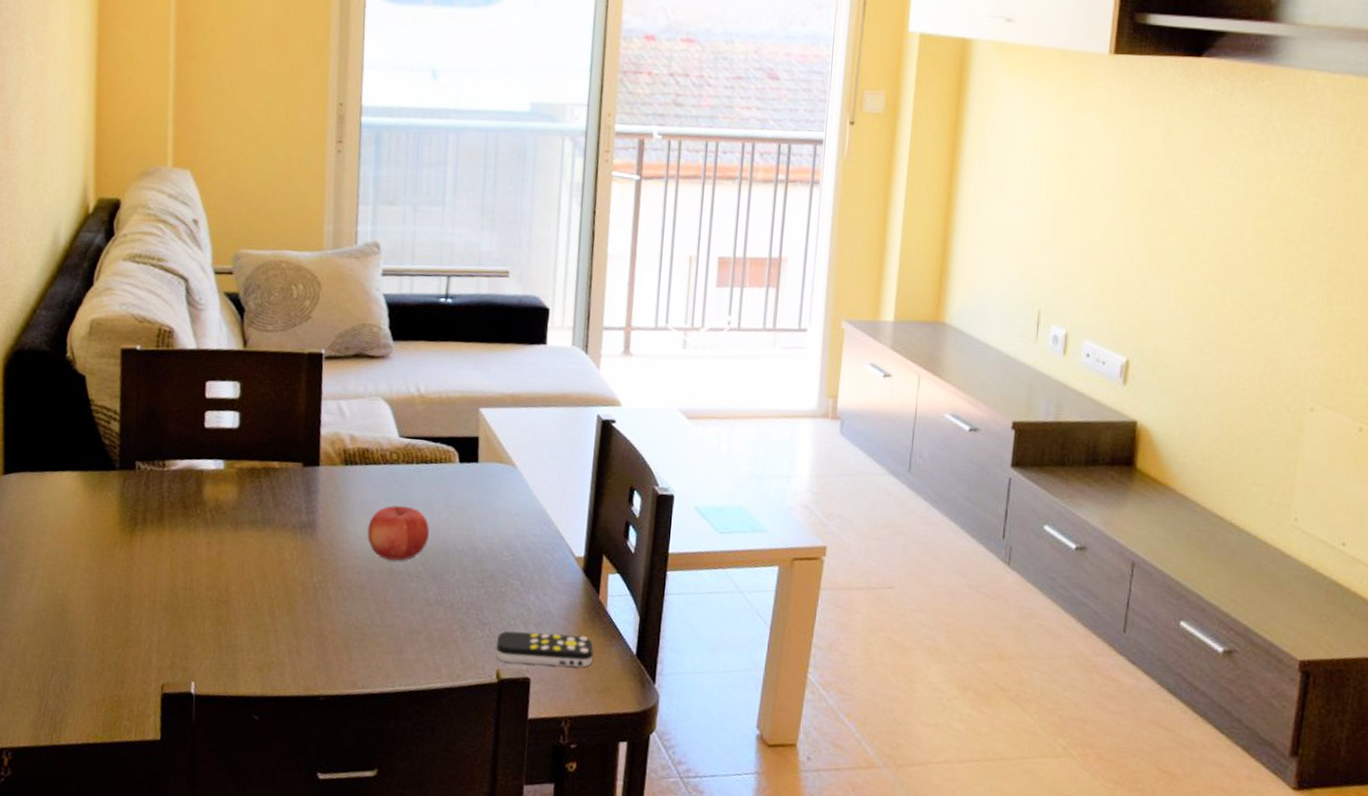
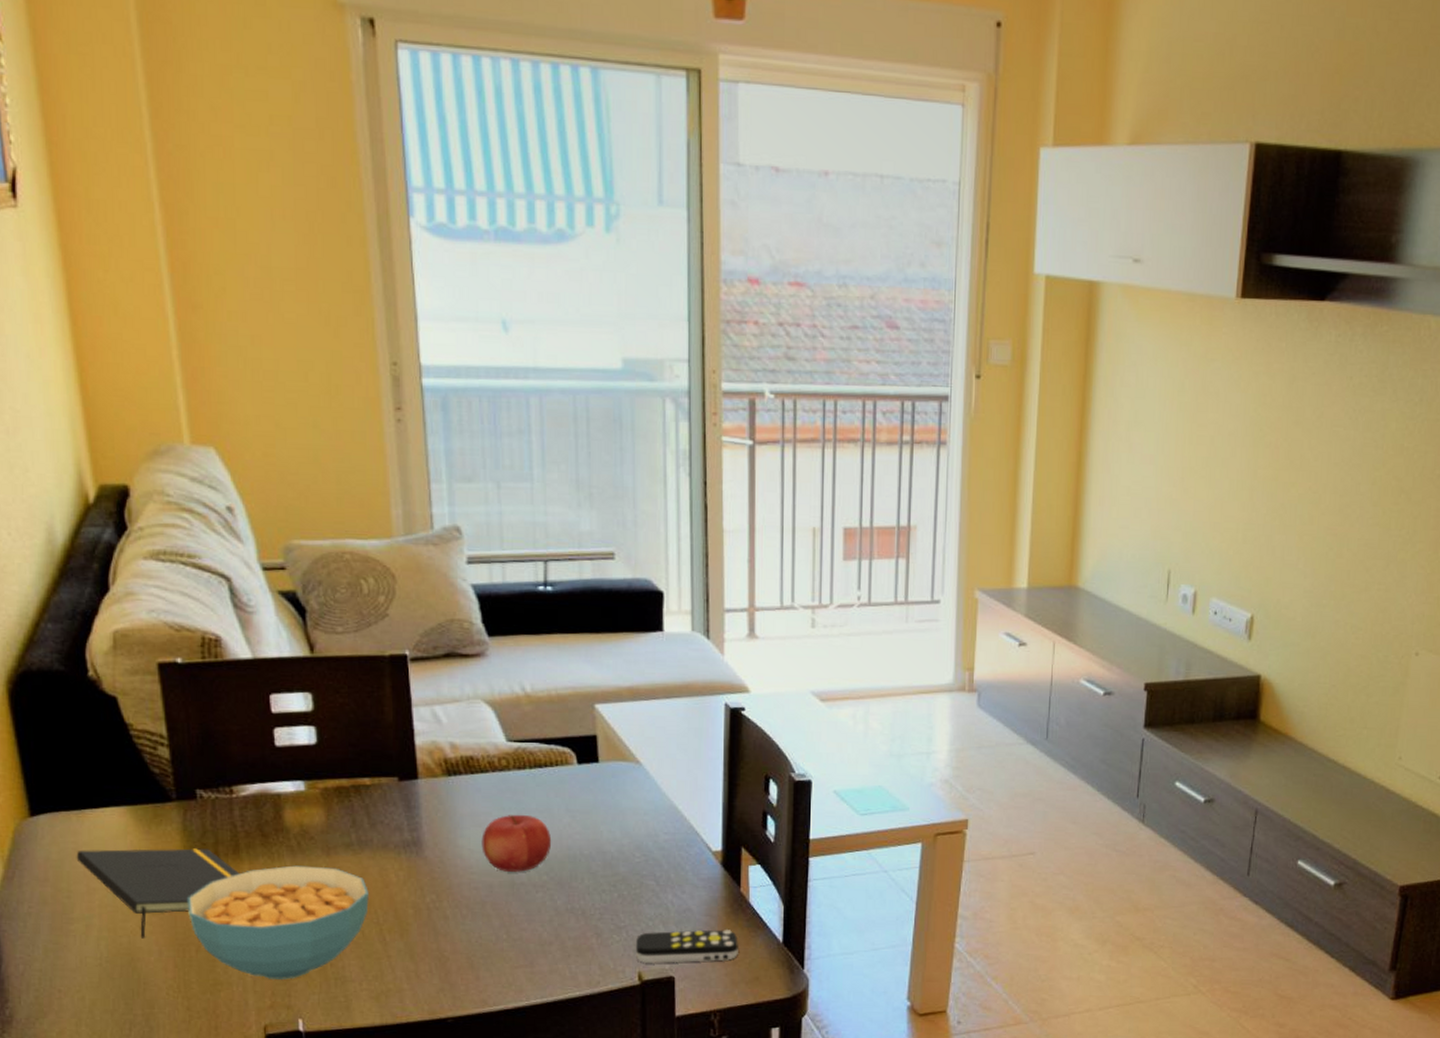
notepad: none [33,507,161,592] -> present [76,848,240,939]
cereal bowl: none [114,536,266,643] -> present [188,865,369,979]

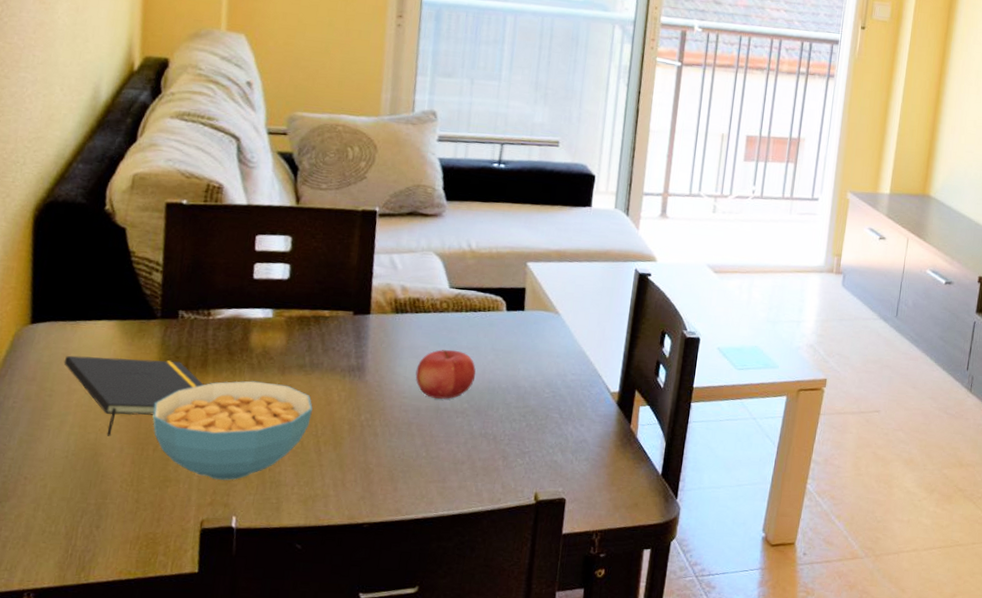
remote control: present [636,929,738,964] -> none [535,458,624,488]

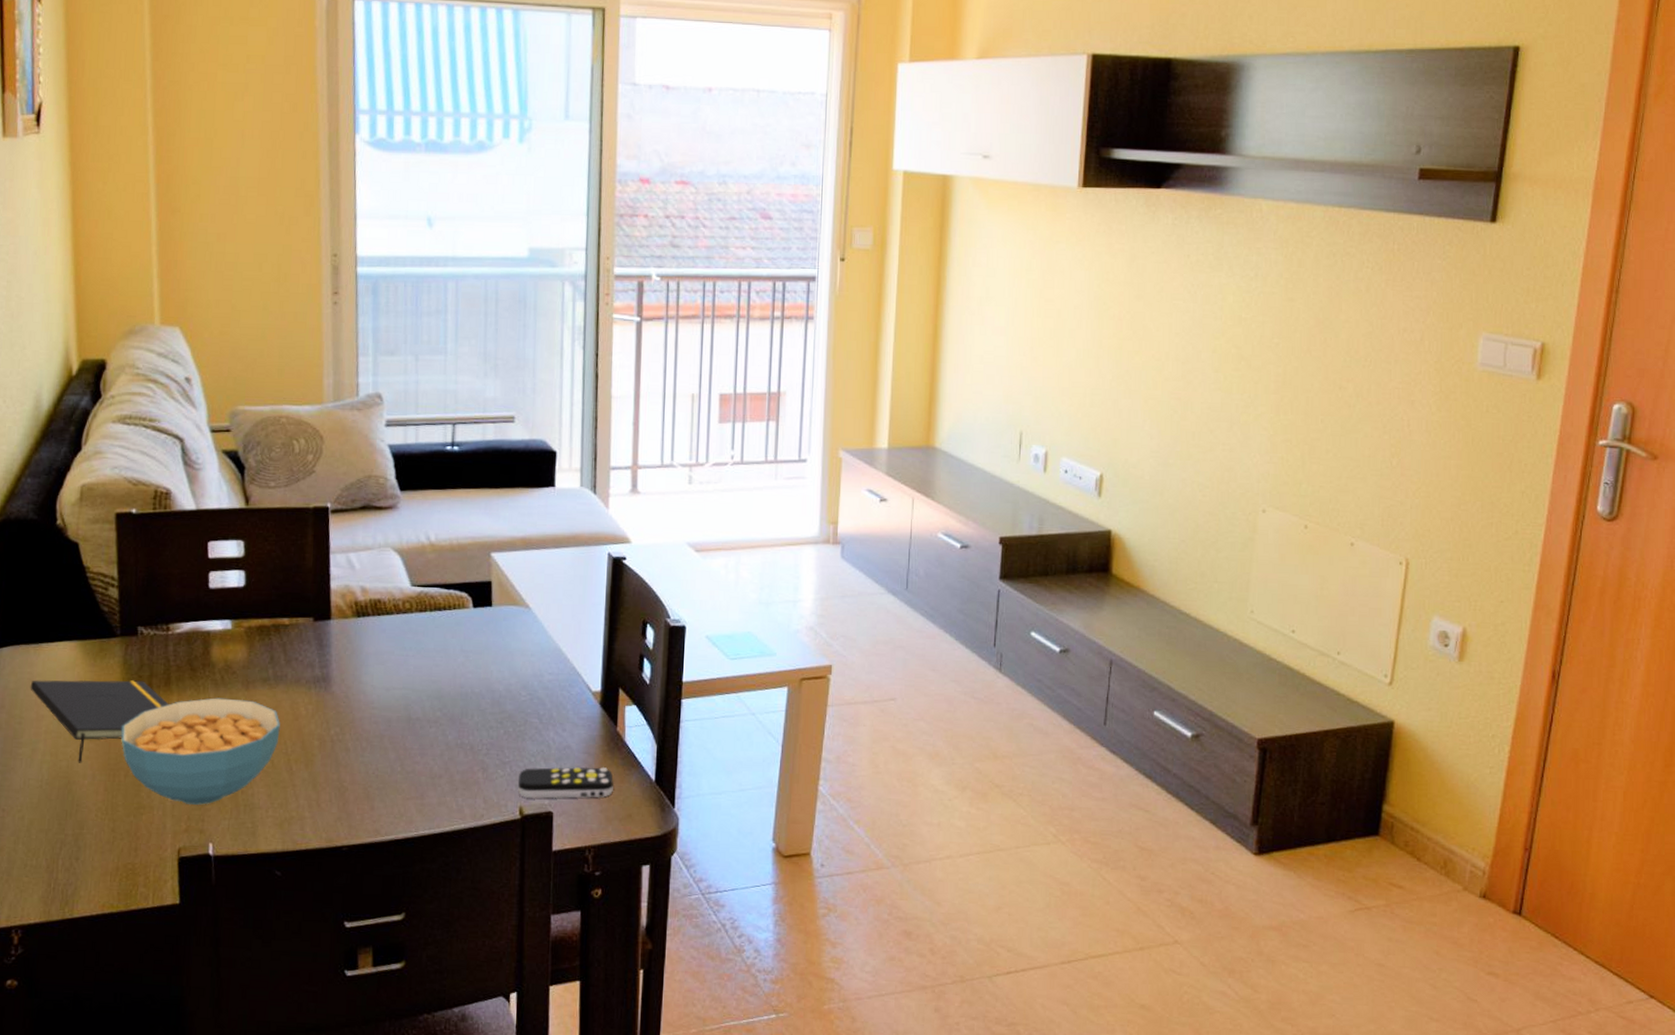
fruit: present [415,349,476,399] -> none [383,653,446,708]
remote control: none [535,458,624,488] -> present [518,767,614,799]

